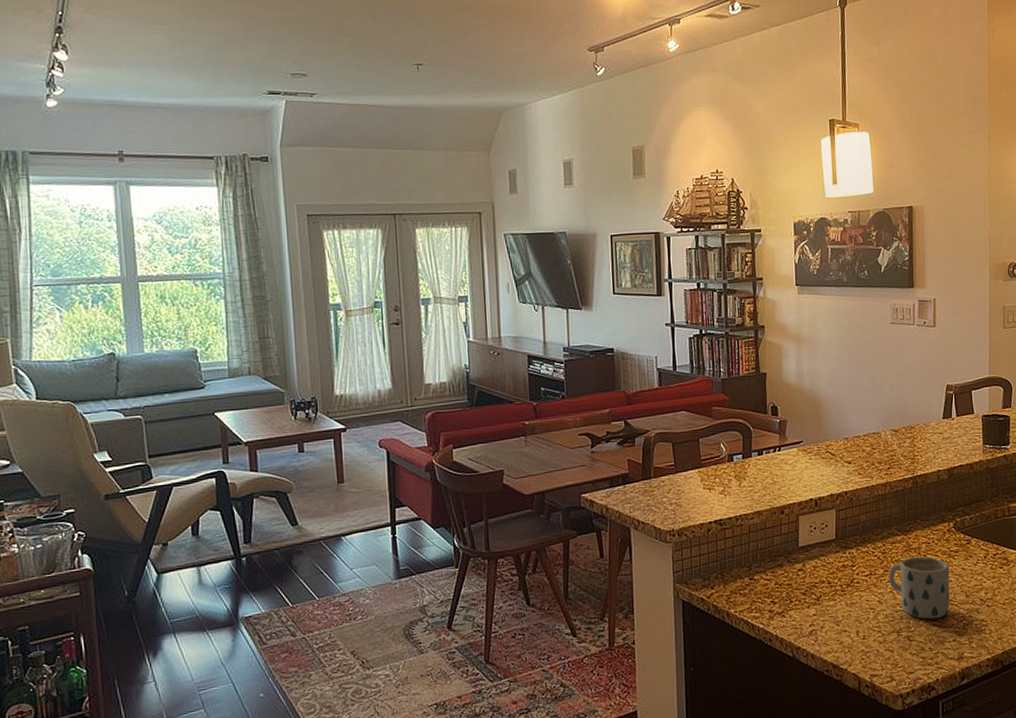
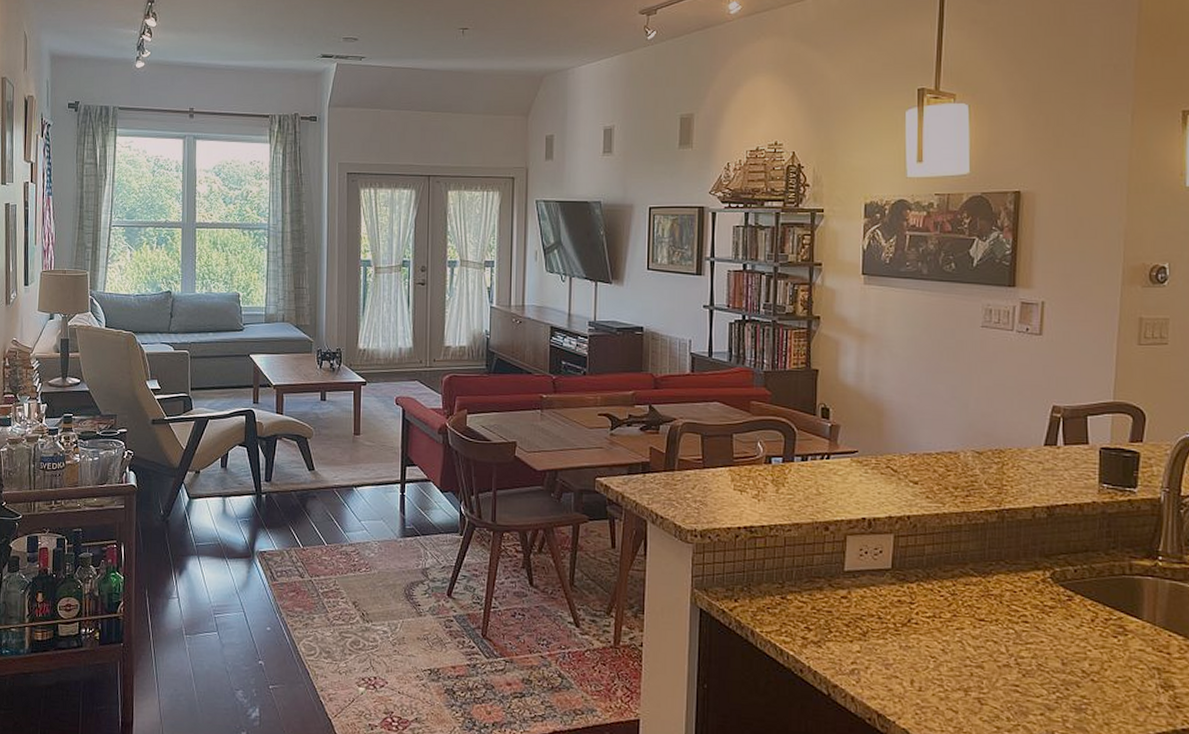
mug: present [889,556,950,619] -> none [958,604,1041,684]

